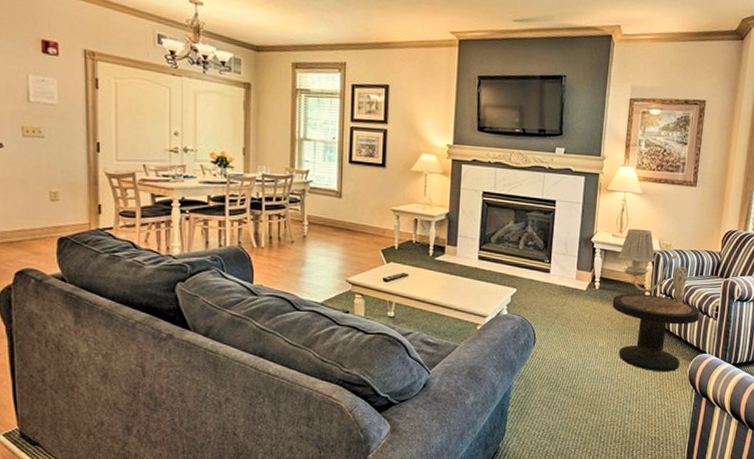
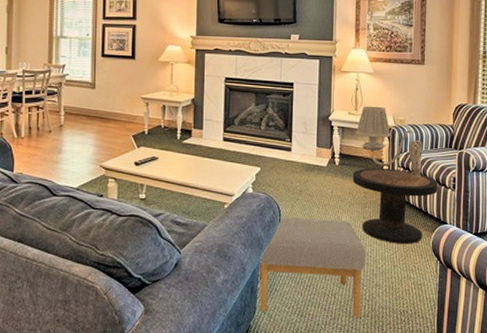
footstool: none [510,340,622,443] -> present [259,217,367,318]

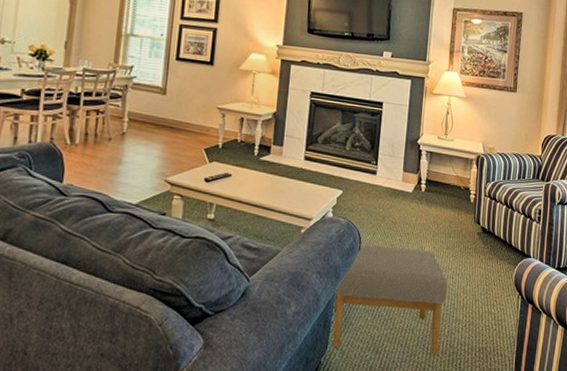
side table: present [352,168,438,244] -> none [438,196,524,278]
wall sconce: present [356,106,422,177] -> none [444,131,510,208]

